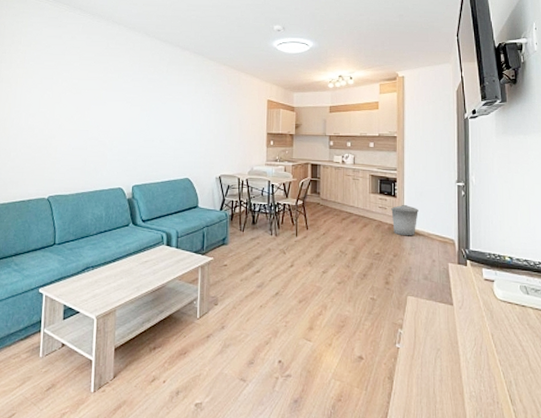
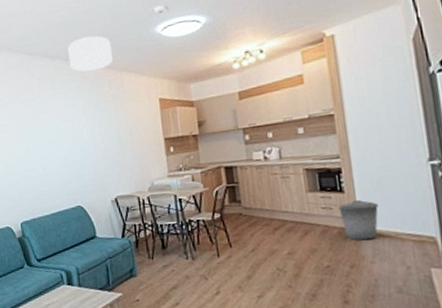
ceiling light: none [197,37,235,67] -> present [68,36,113,72]

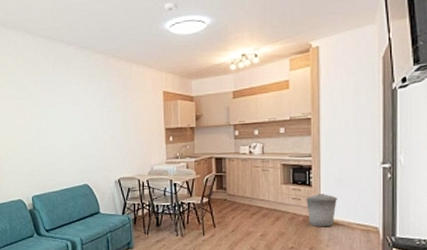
ceiling light: present [68,36,113,72] -> none [82,26,123,60]

